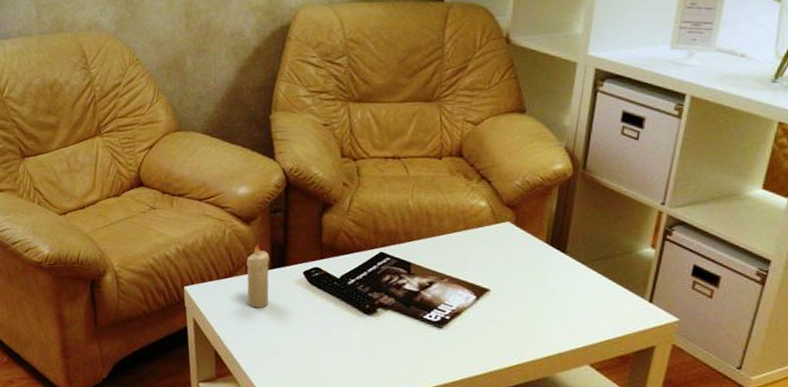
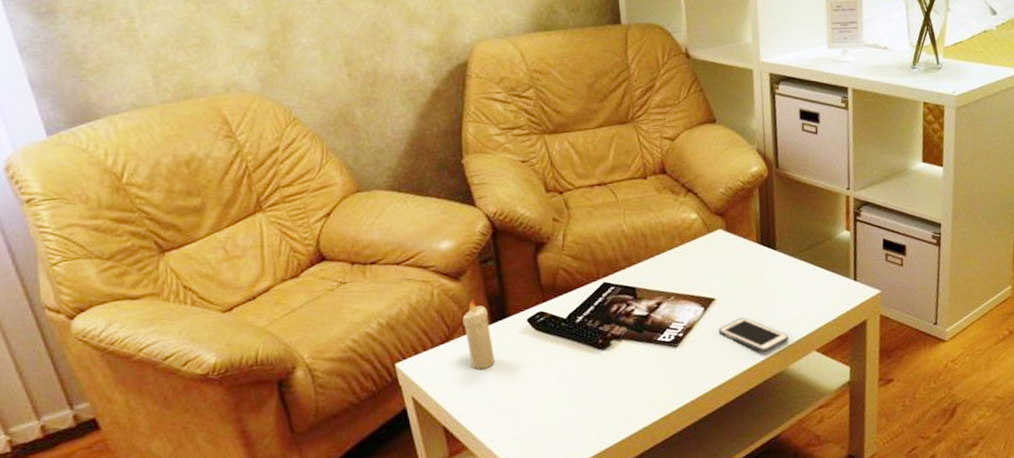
cell phone: none [486,314,562,355] -> present [718,317,789,353]

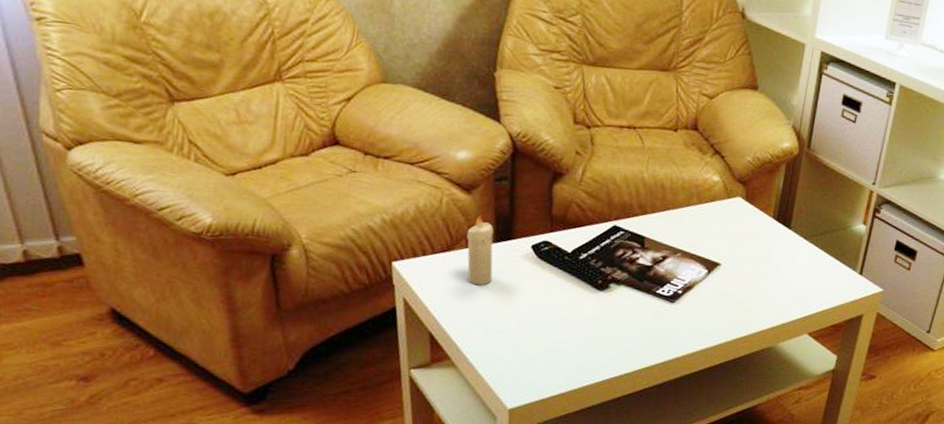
cell phone: present [718,317,789,353] -> none [717,287,785,326]

